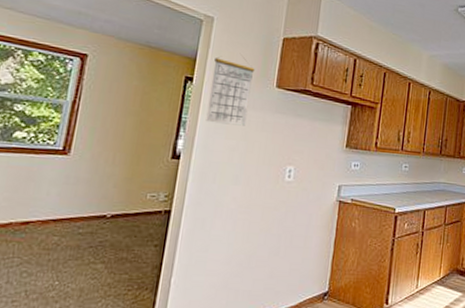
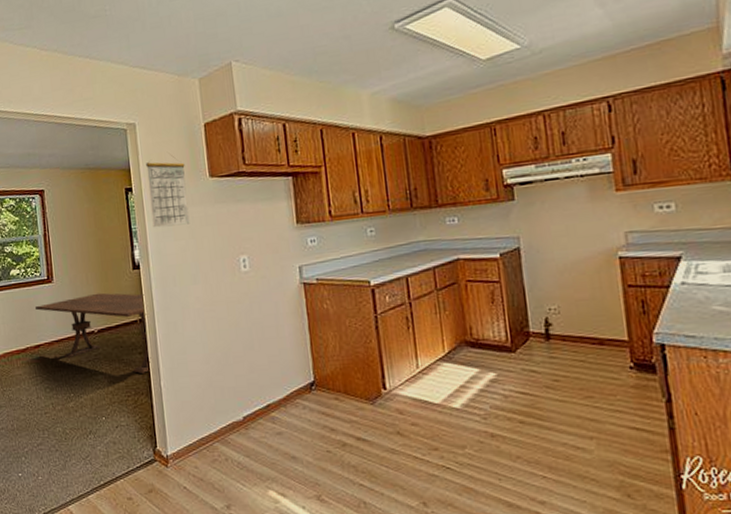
dining table: none [36,175,178,267] -> present [35,293,151,373]

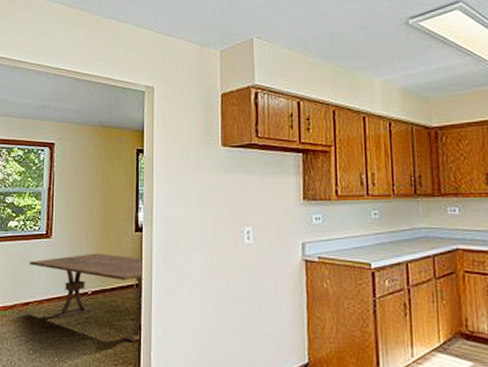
calendar: present [146,154,190,228] -> none [160,120,198,192]

